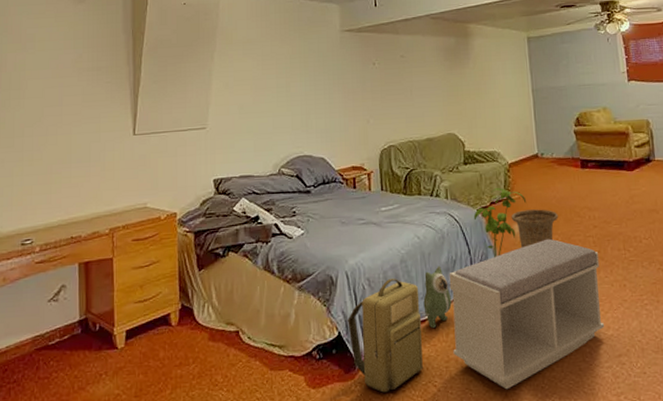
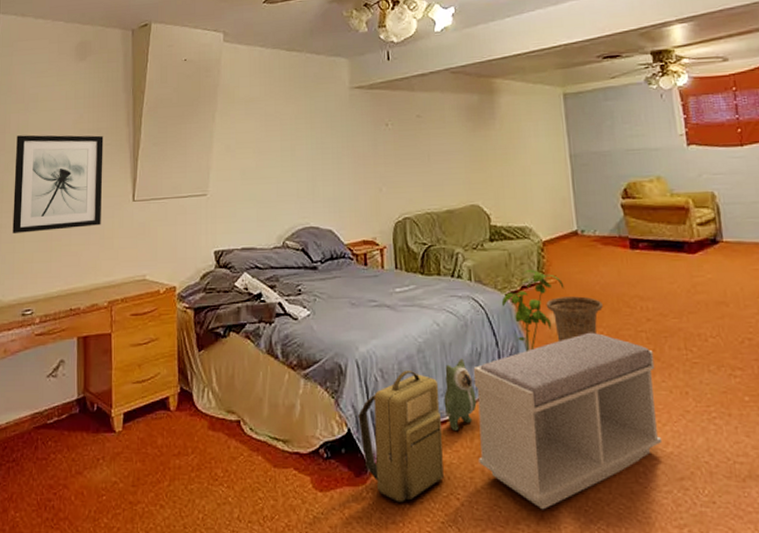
wall art: none [10,73,103,168] -> present [12,135,104,233]

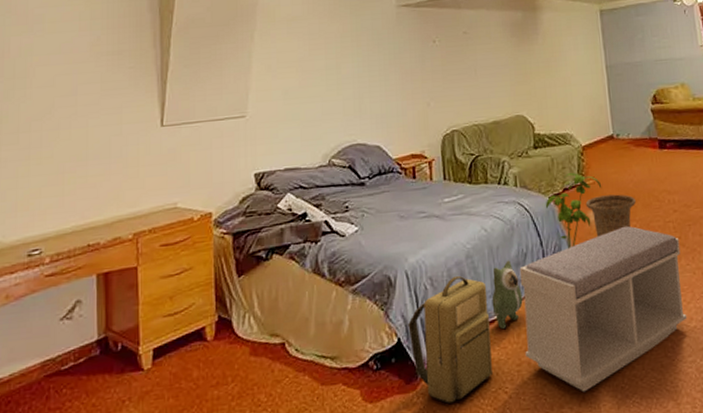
wall art: present [12,135,104,233] -> none [14,58,126,168]

